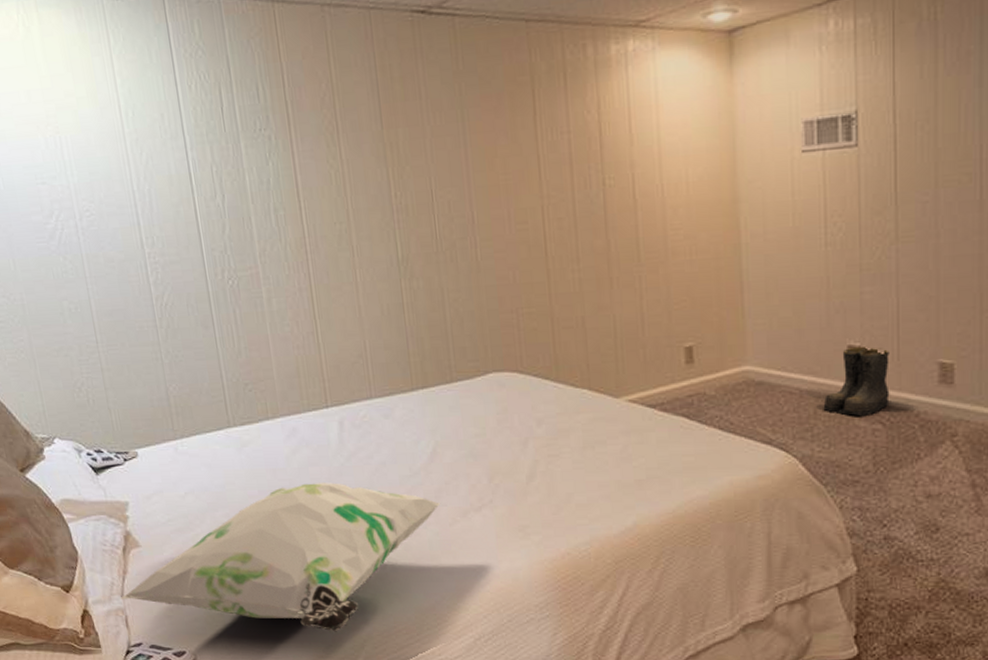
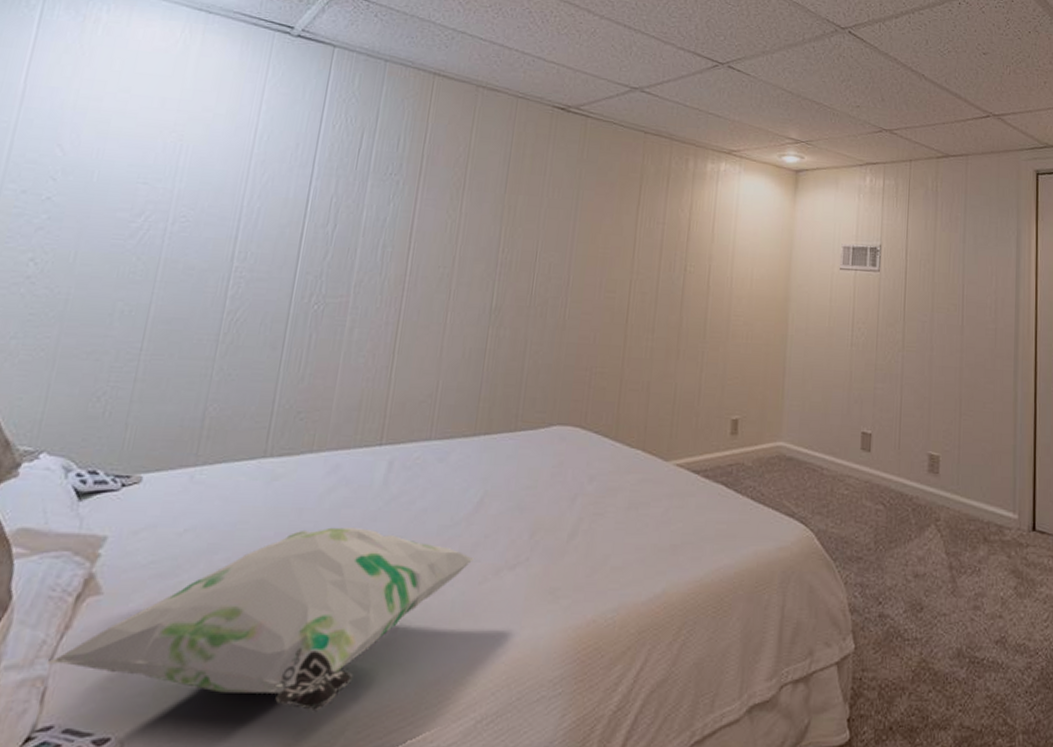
boots: present [823,346,891,416] -> none [838,433,893,496]

